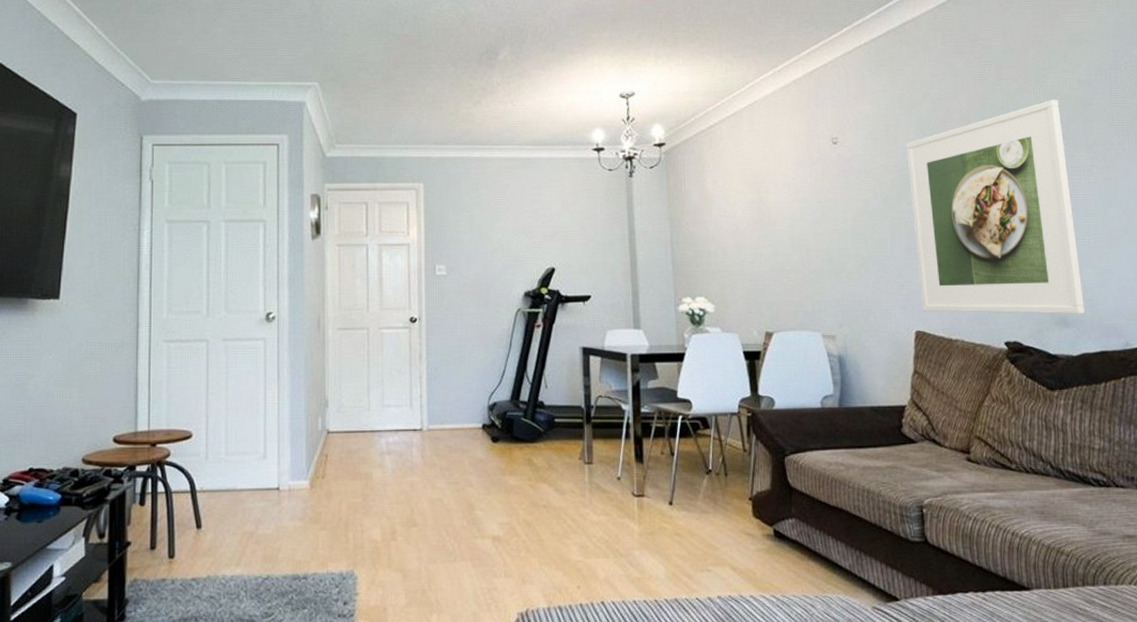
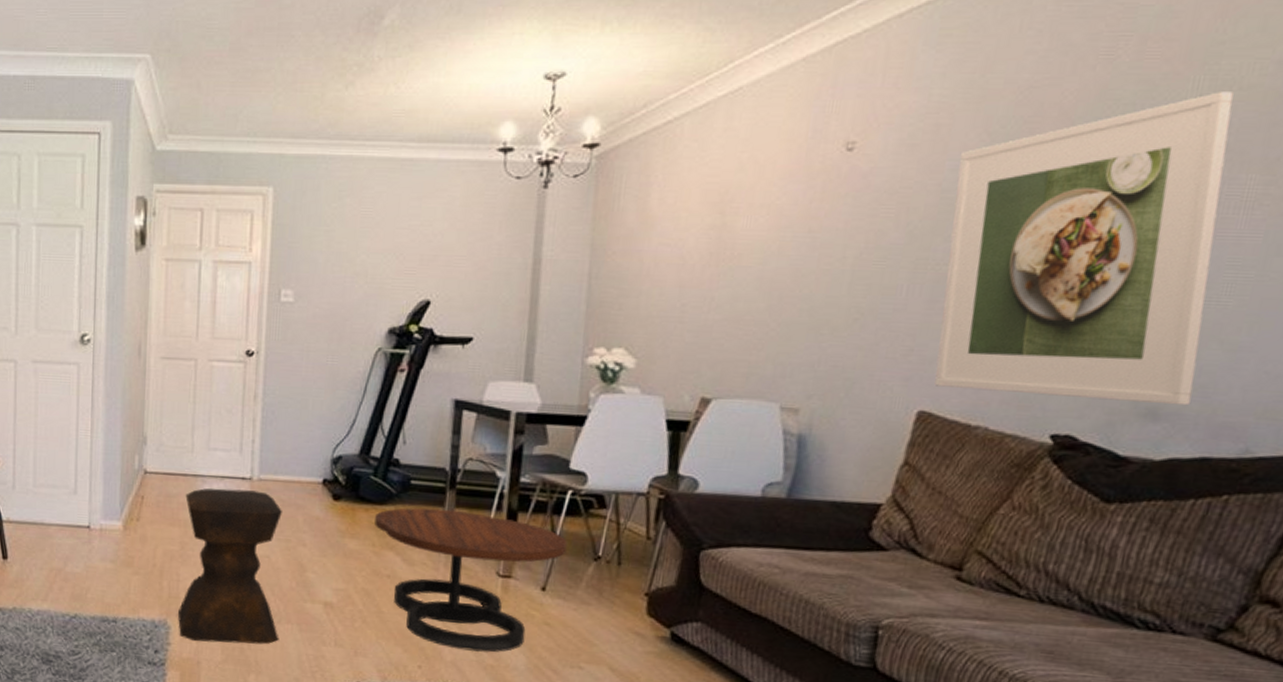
stool: none [364,440,456,589] -> present [178,488,282,645]
coffee table: none [529,441,684,567] -> present [375,507,567,652]

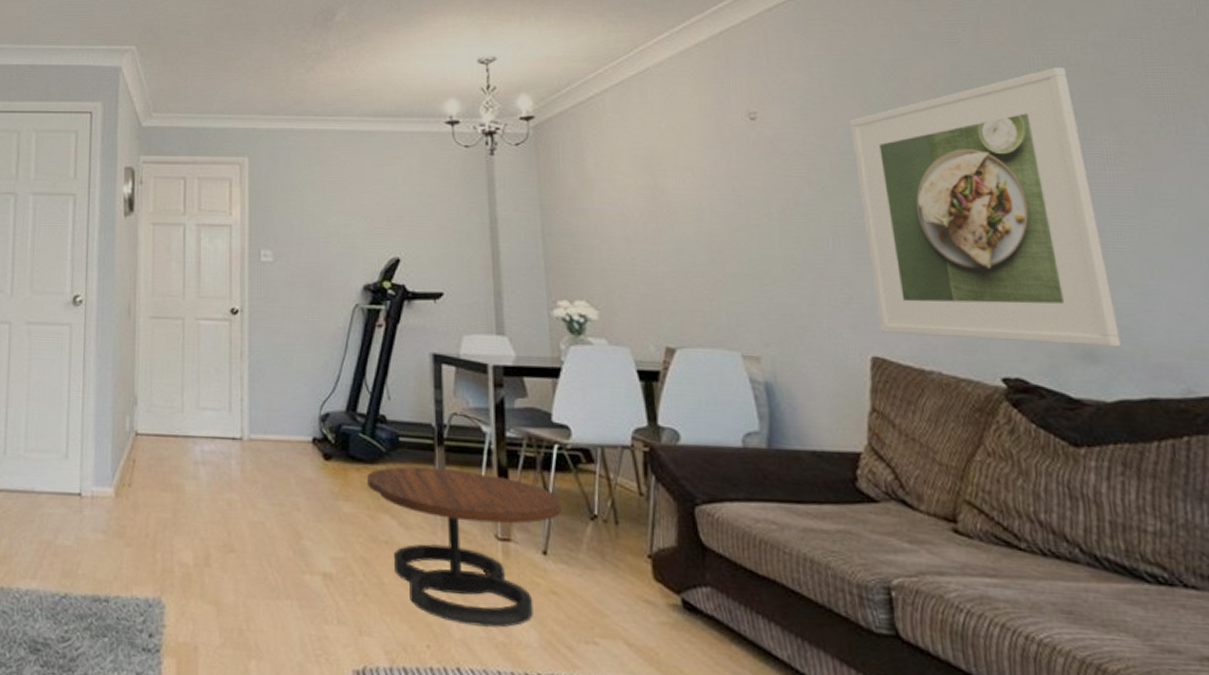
stool: present [178,488,282,645] -> none [173,450,279,625]

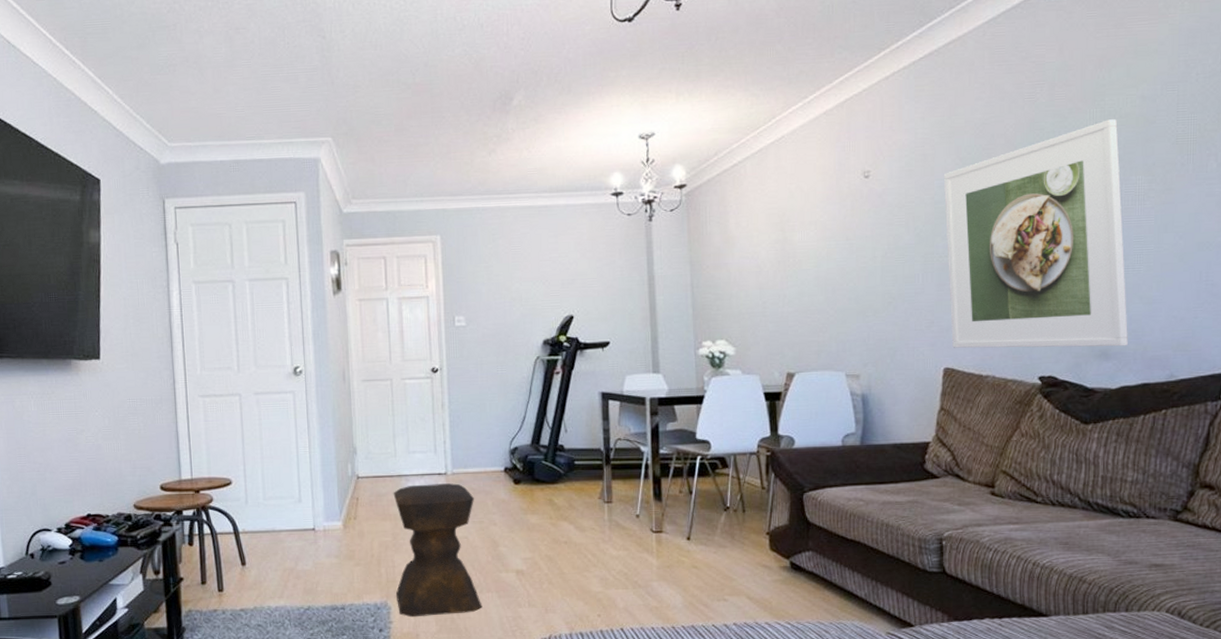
stool: none [173,450,279,625] -> present [393,483,483,618]
coffee table: present [367,466,562,628] -> none [549,482,702,597]

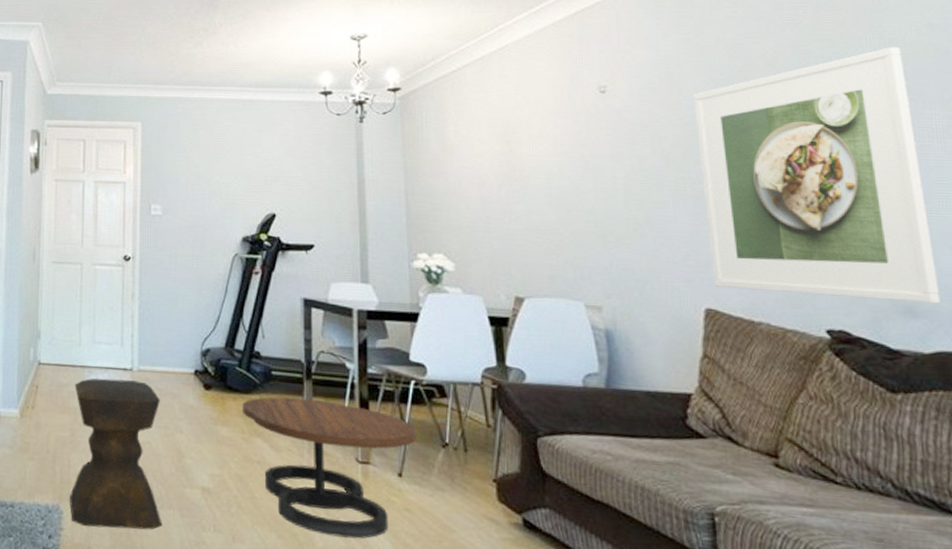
coffee table: none [549,482,702,597] -> present [243,396,416,539]

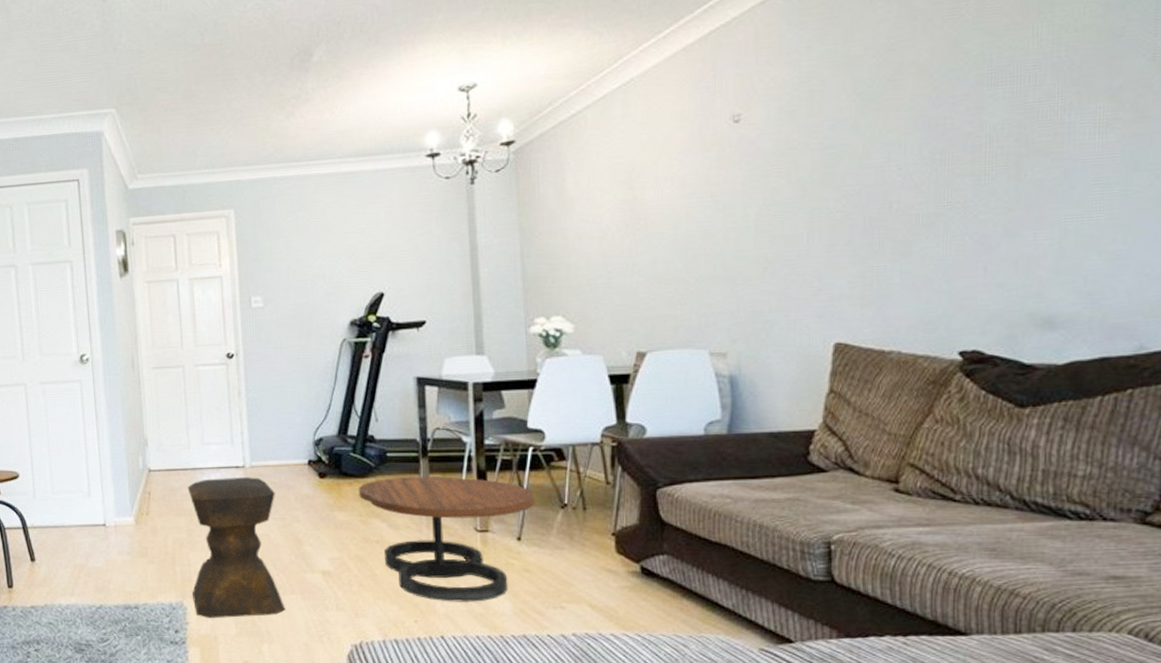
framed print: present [692,47,942,304] -> none [835,34,1083,320]

